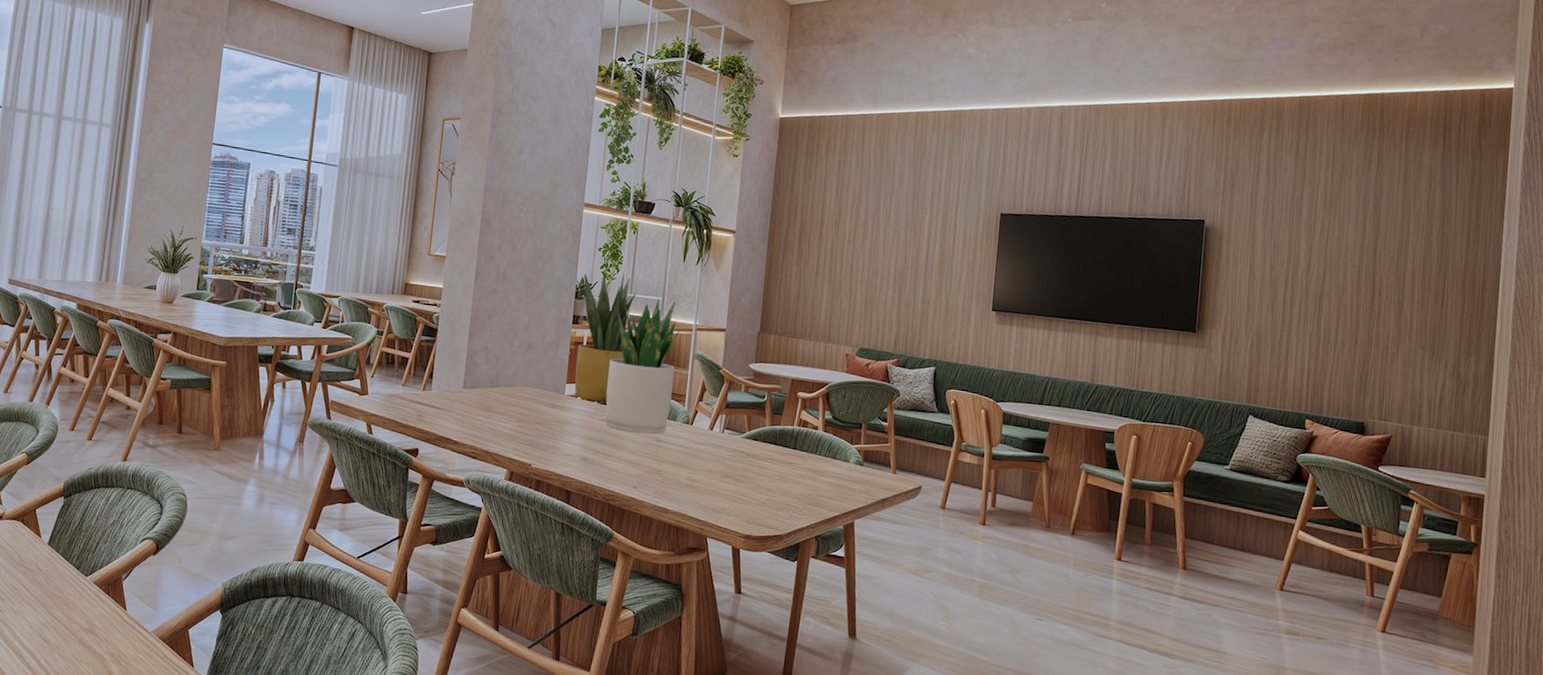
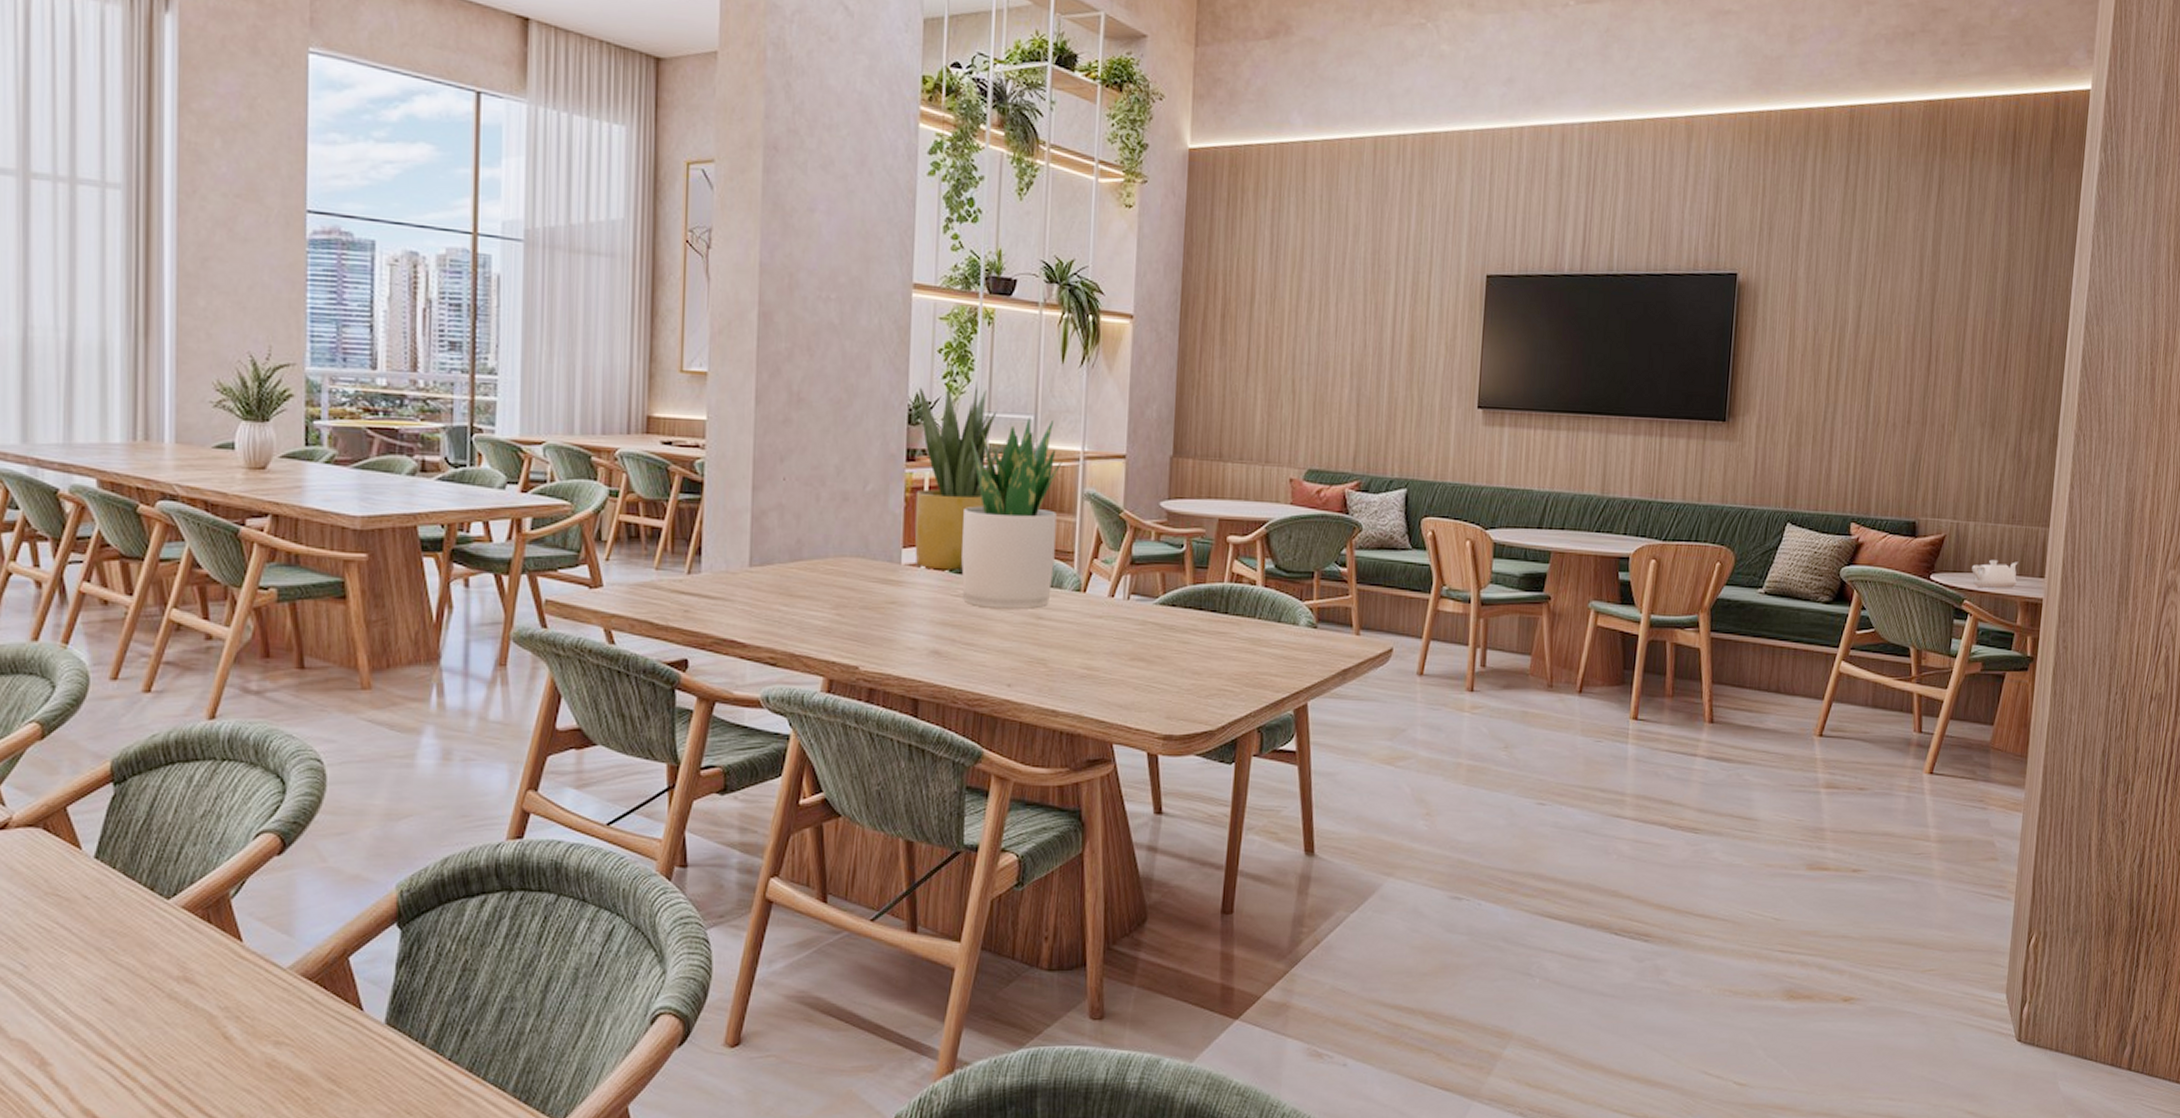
teapot: none [1417,458,1460,484] -> present [1972,559,2018,589]

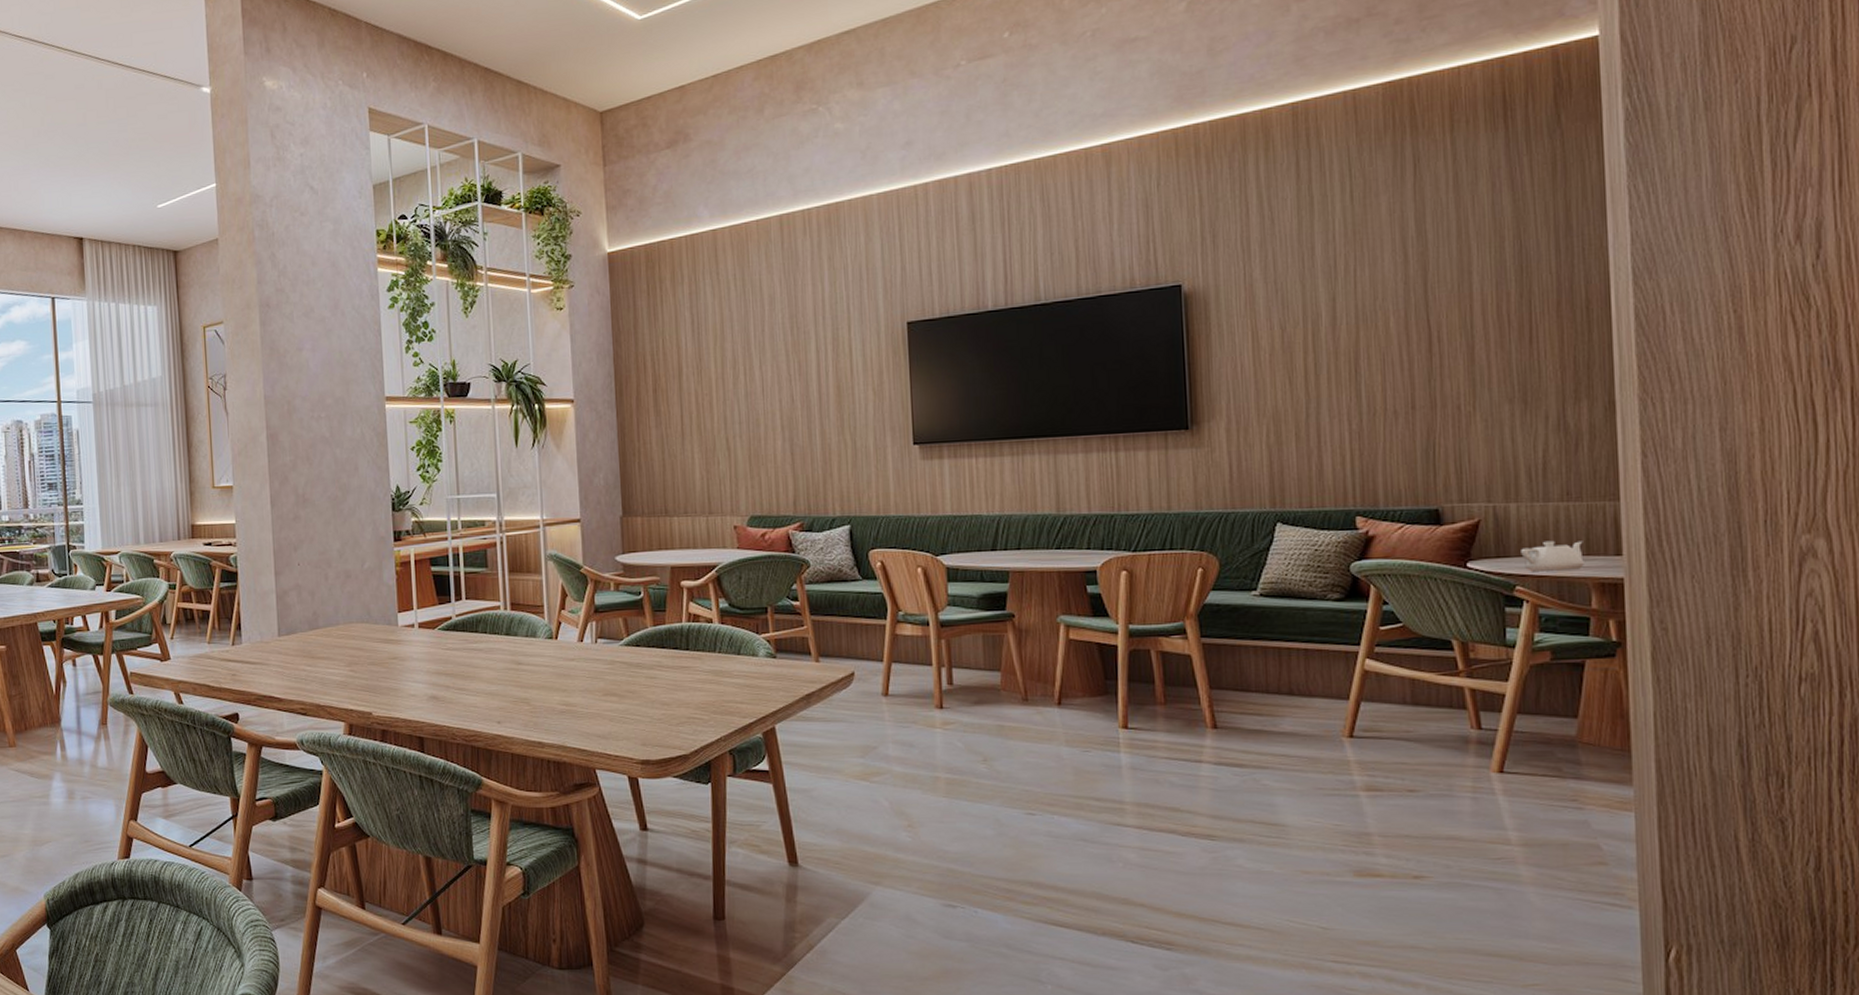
planter: present [914,381,1009,571] -> none [399,470,477,629]
planter: present [961,416,1062,610] -> none [445,494,527,659]

